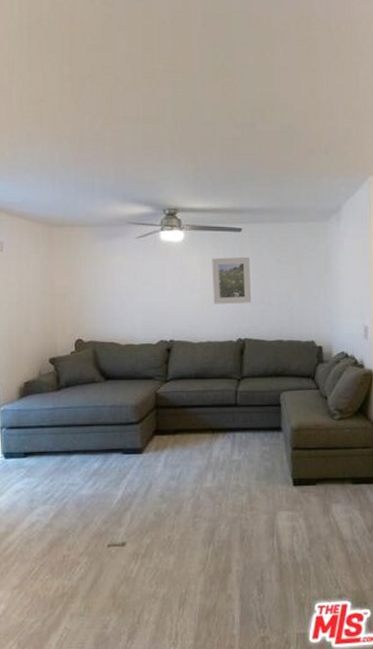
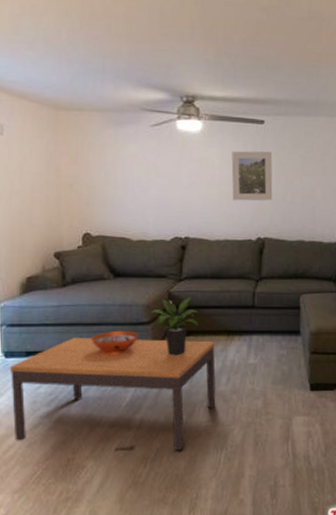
coffee table: none [9,437,203,546] -> present [9,337,216,451]
decorative bowl: none [83,430,128,454] -> present [91,330,139,355]
potted plant: none [136,397,186,454] -> present [147,297,200,356]

